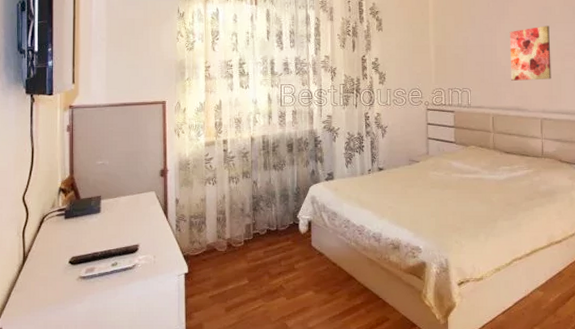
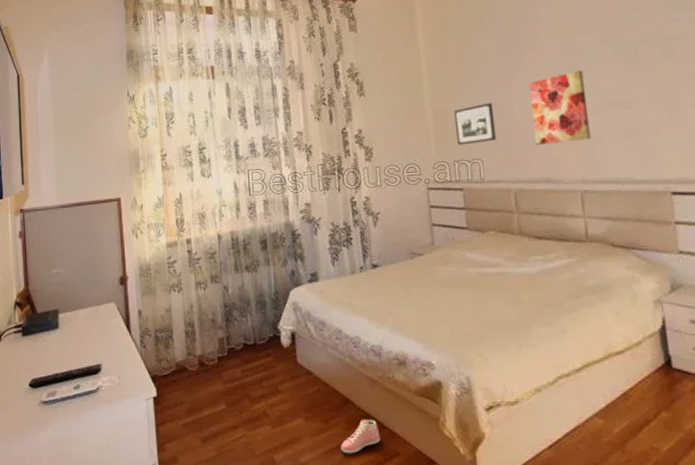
sneaker: none [343,291,375,320] -> present [341,419,381,454]
picture frame: none [451,45,482,77] -> present [453,103,497,146]

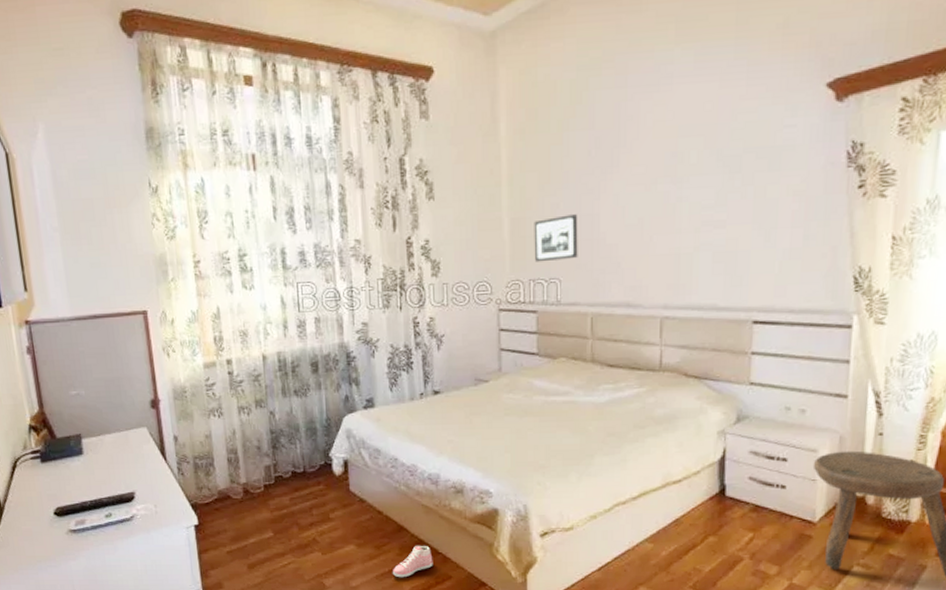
wall art: present [528,70,591,145] -> none [619,180,680,265]

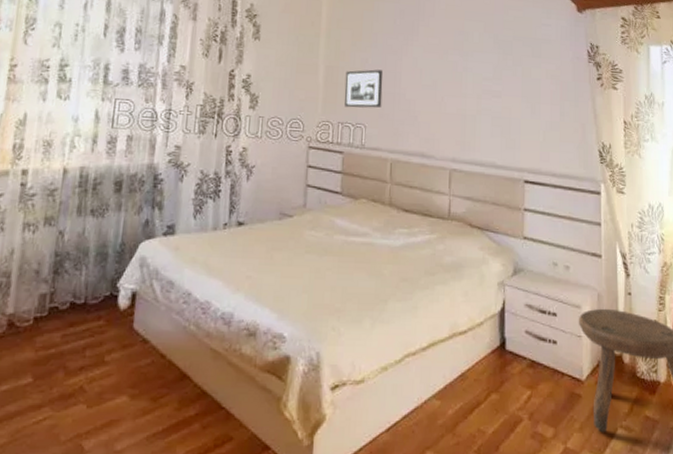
sneaker: present [393,545,433,578] -> none [167,397,215,439]

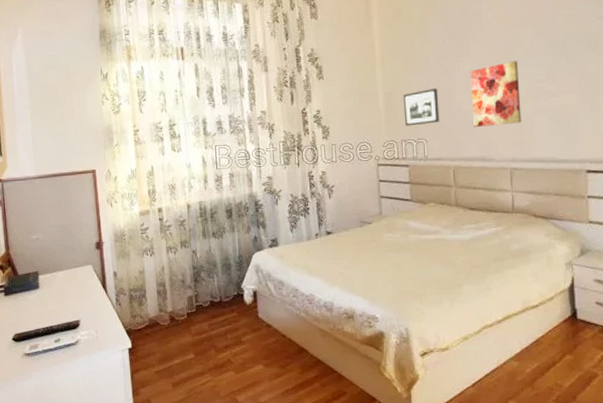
wall art: none [416,53,466,121] -> present [470,60,522,127]

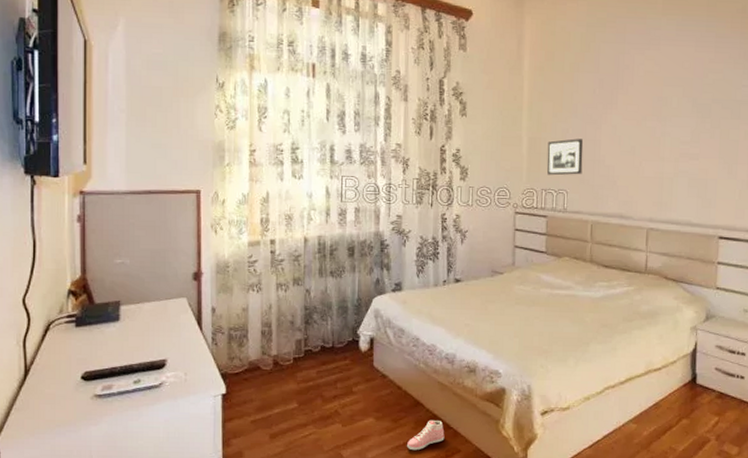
sneaker: none [296,364,330,394] -> present [407,419,445,451]
wall art: present [470,60,522,127] -> none [615,119,664,184]

